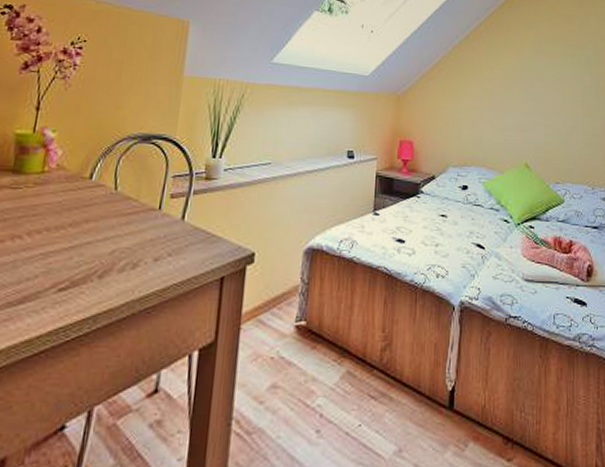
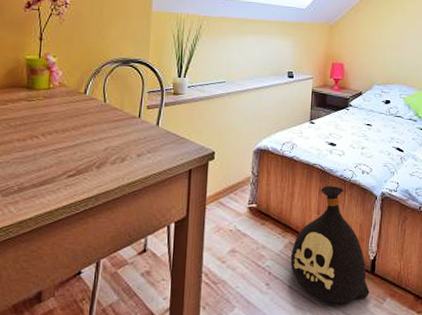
bag: none [347,295,448,453] -> present [290,186,370,303]

